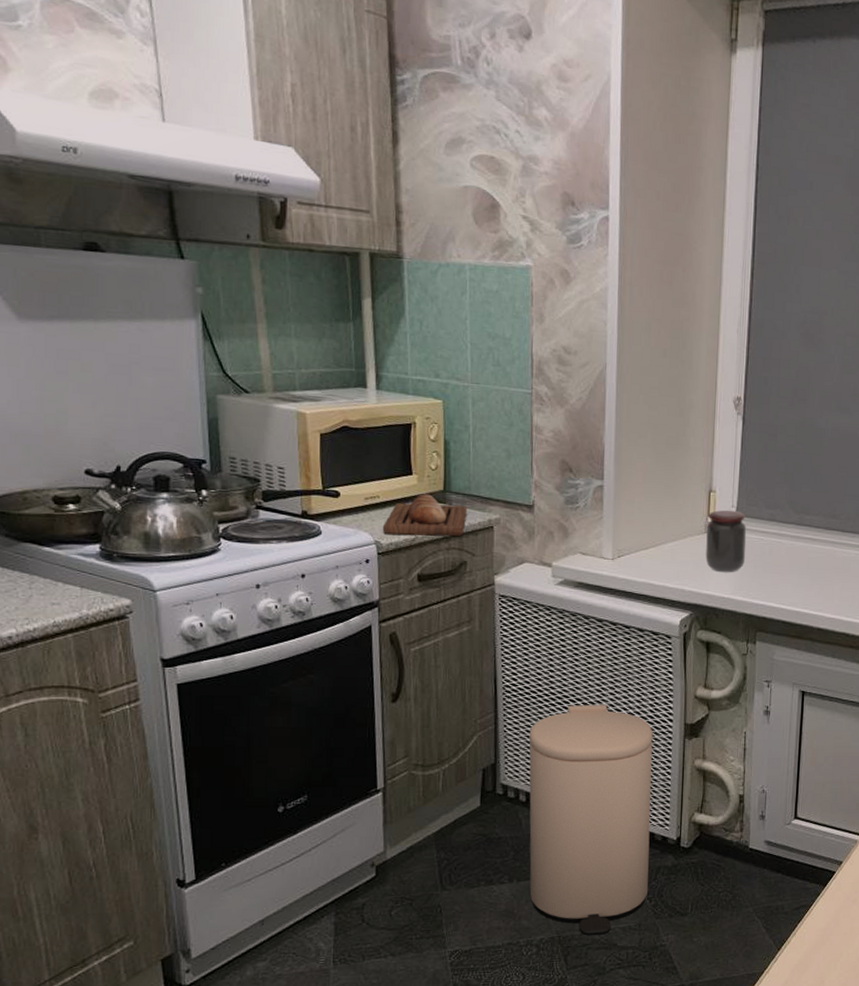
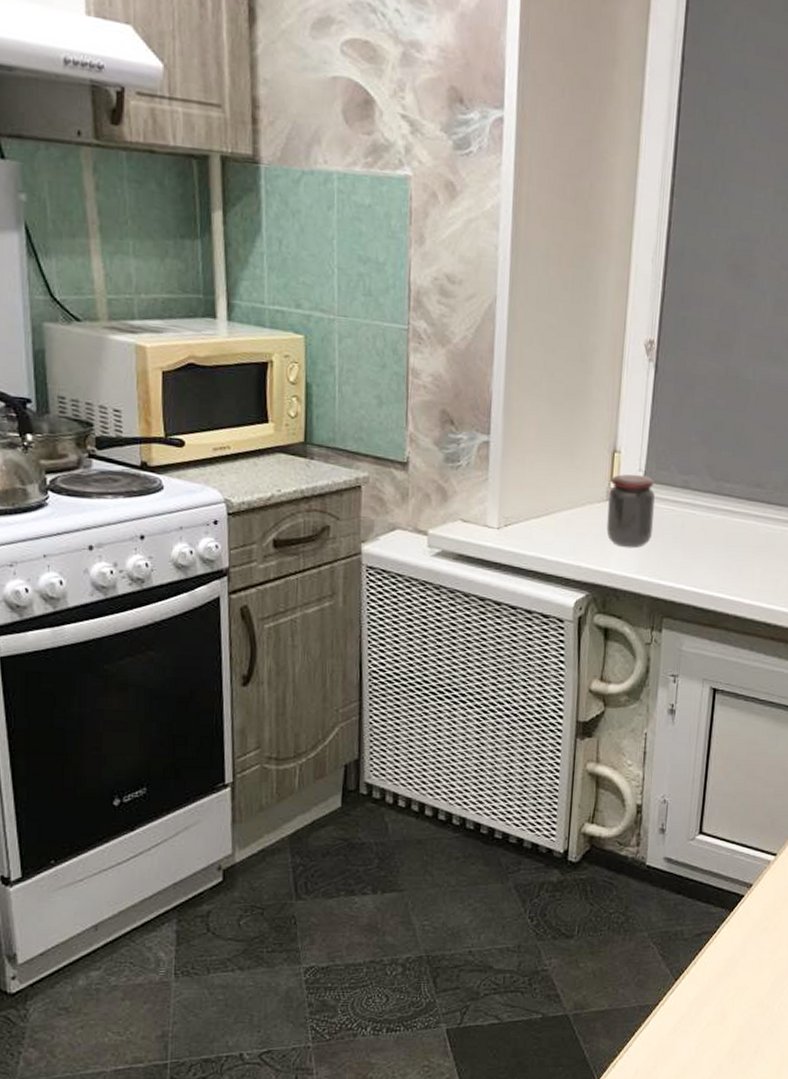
bread loaf: present [382,494,468,537] -> none [233,445,332,497]
pedal bin: present [529,704,653,936] -> none [395,695,540,957]

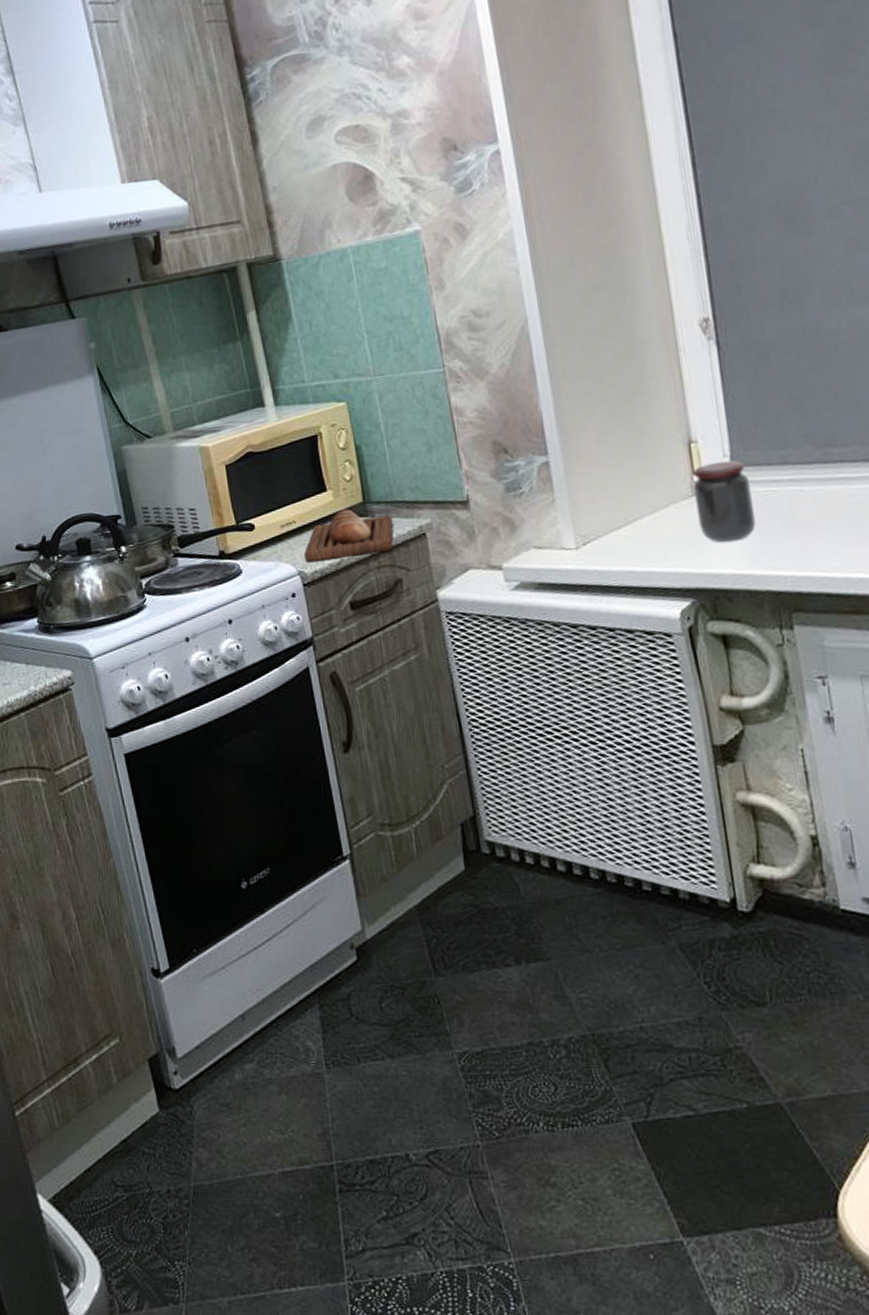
bread loaf: none [233,445,332,497] -> present [303,509,394,562]

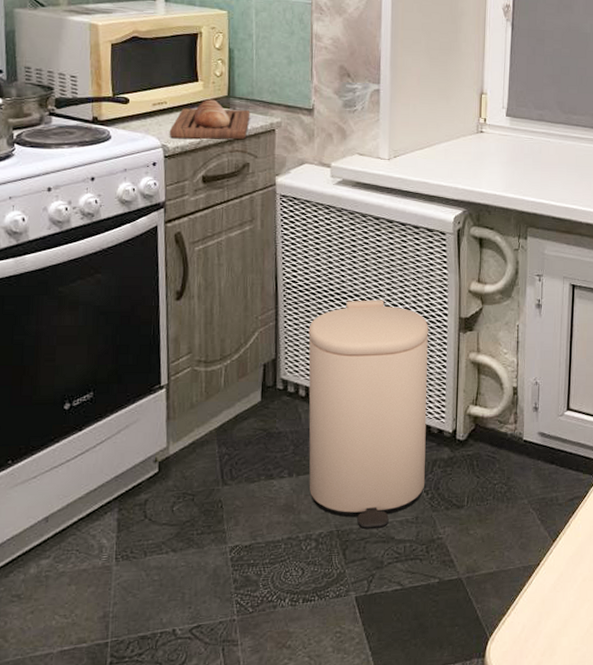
pedal bin: none [509,730,703,1034] -> present [308,300,429,530]
jar: present [693,460,757,544] -> none [478,111,517,171]

